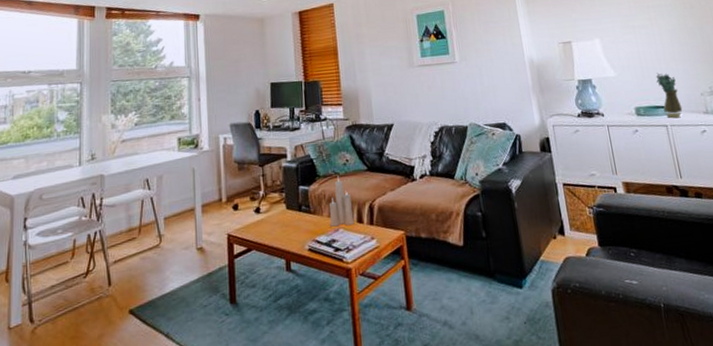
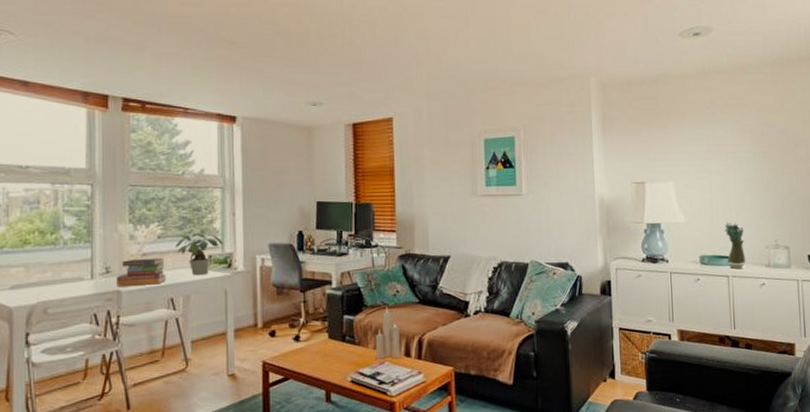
books: none [100,142,143,172] -> present [117,257,167,288]
potted plant: none [150,118,190,157] -> present [175,232,223,276]

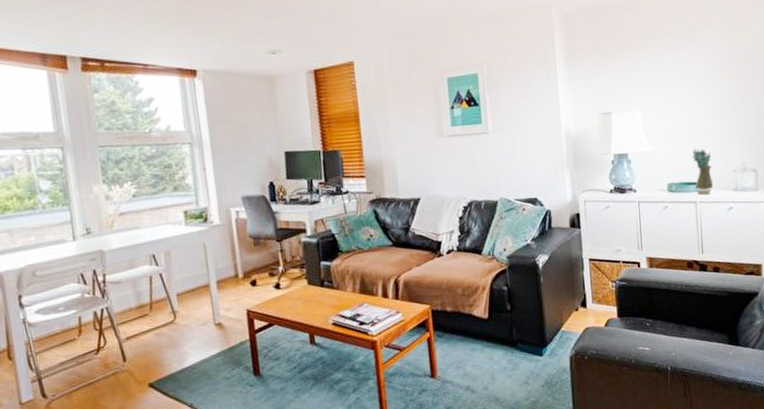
books: present [117,257,167,288] -> none [98,216,147,247]
potted plant: present [175,232,223,276] -> none [151,189,197,232]
candle: present [375,307,401,360] -> none [352,251,379,302]

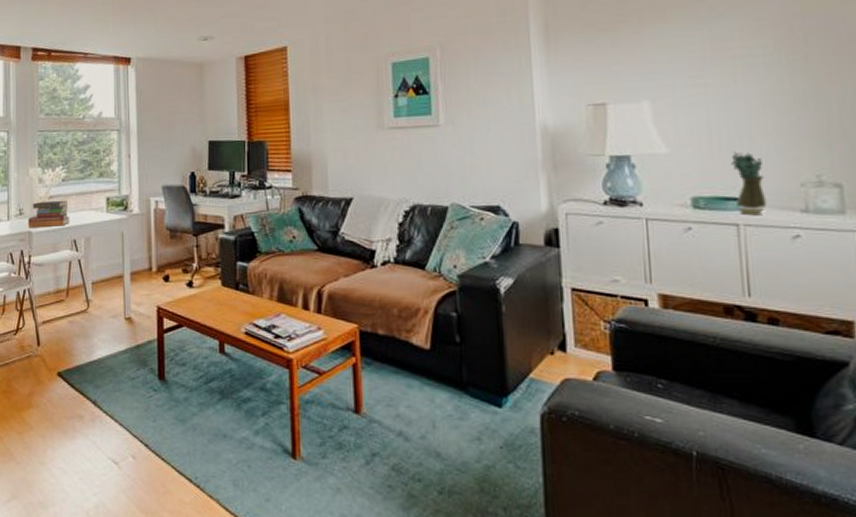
books: none [98,216,147,247] -> present [28,200,70,229]

